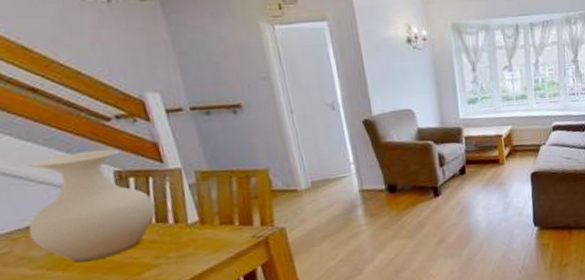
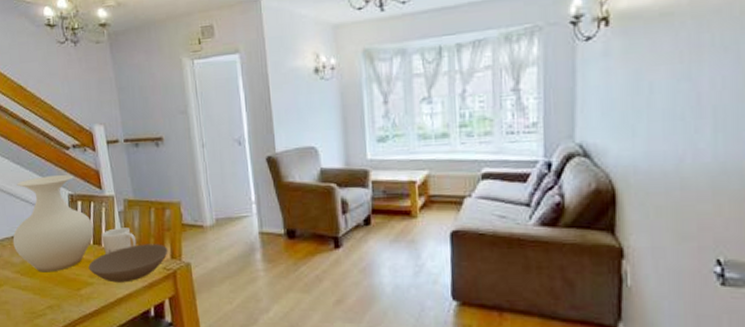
bowl: none [151,213,257,260] -> present [88,244,168,283]
mug: none [167,200,217,231] -> present [101,228,137,254]

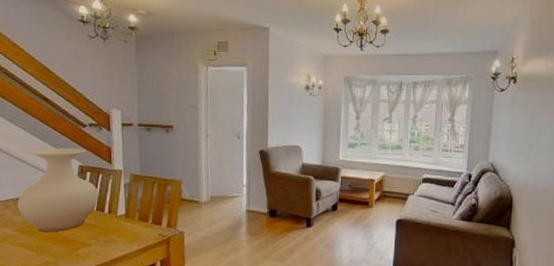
bowl: present [88,244,168,283] -> none [89,213,165,245]
mug: present [101,228,137,254] -> none [105,198,138,220]

